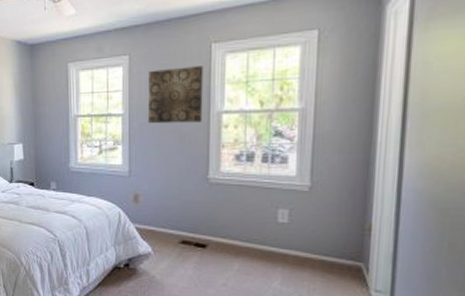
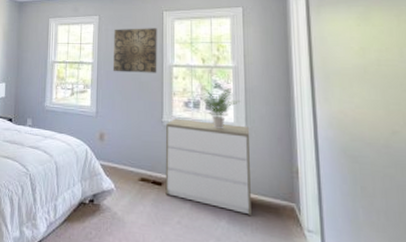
dresser: none [210,174,315,276] -> present [165,118,251,215]
potted plant: none [254,135,305,185] -> present [199,88,240,130]

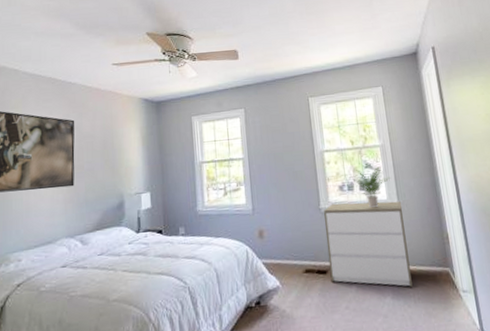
wall art: present [112,28,157,73] -> none [262,115,310,165]

